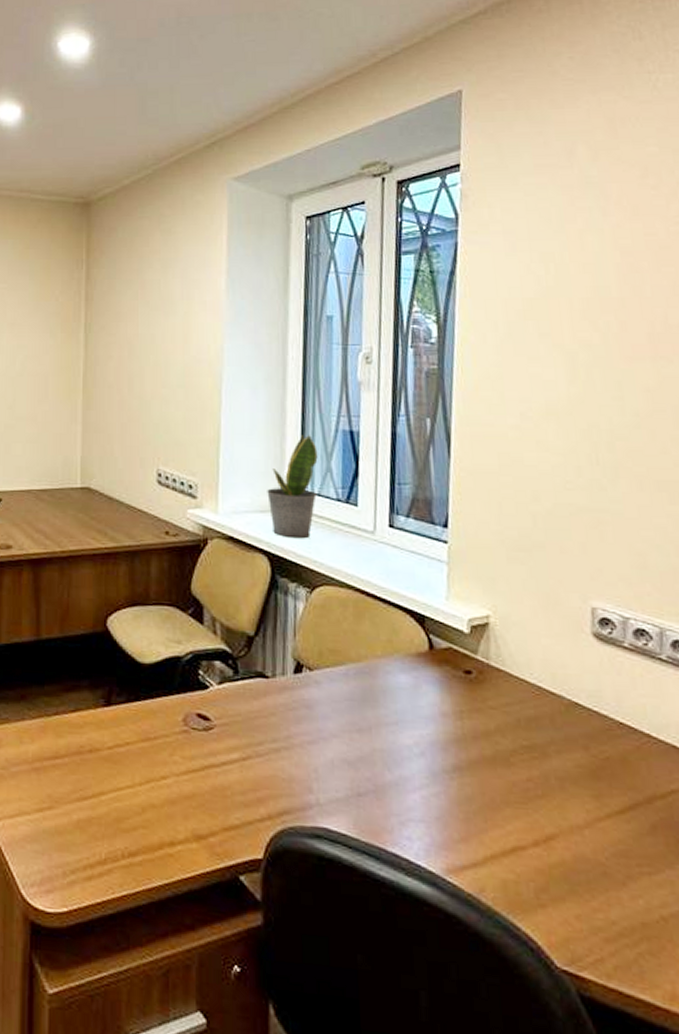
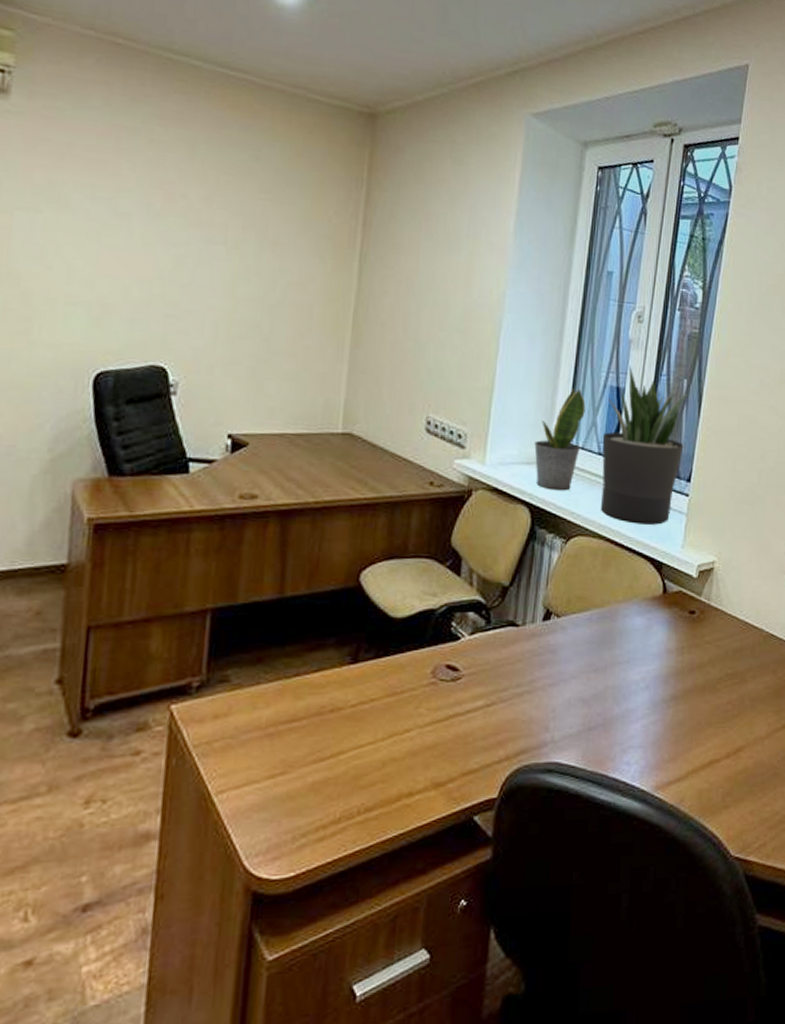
planter: none [339,408,435,574] -> present [601,365,688,525]

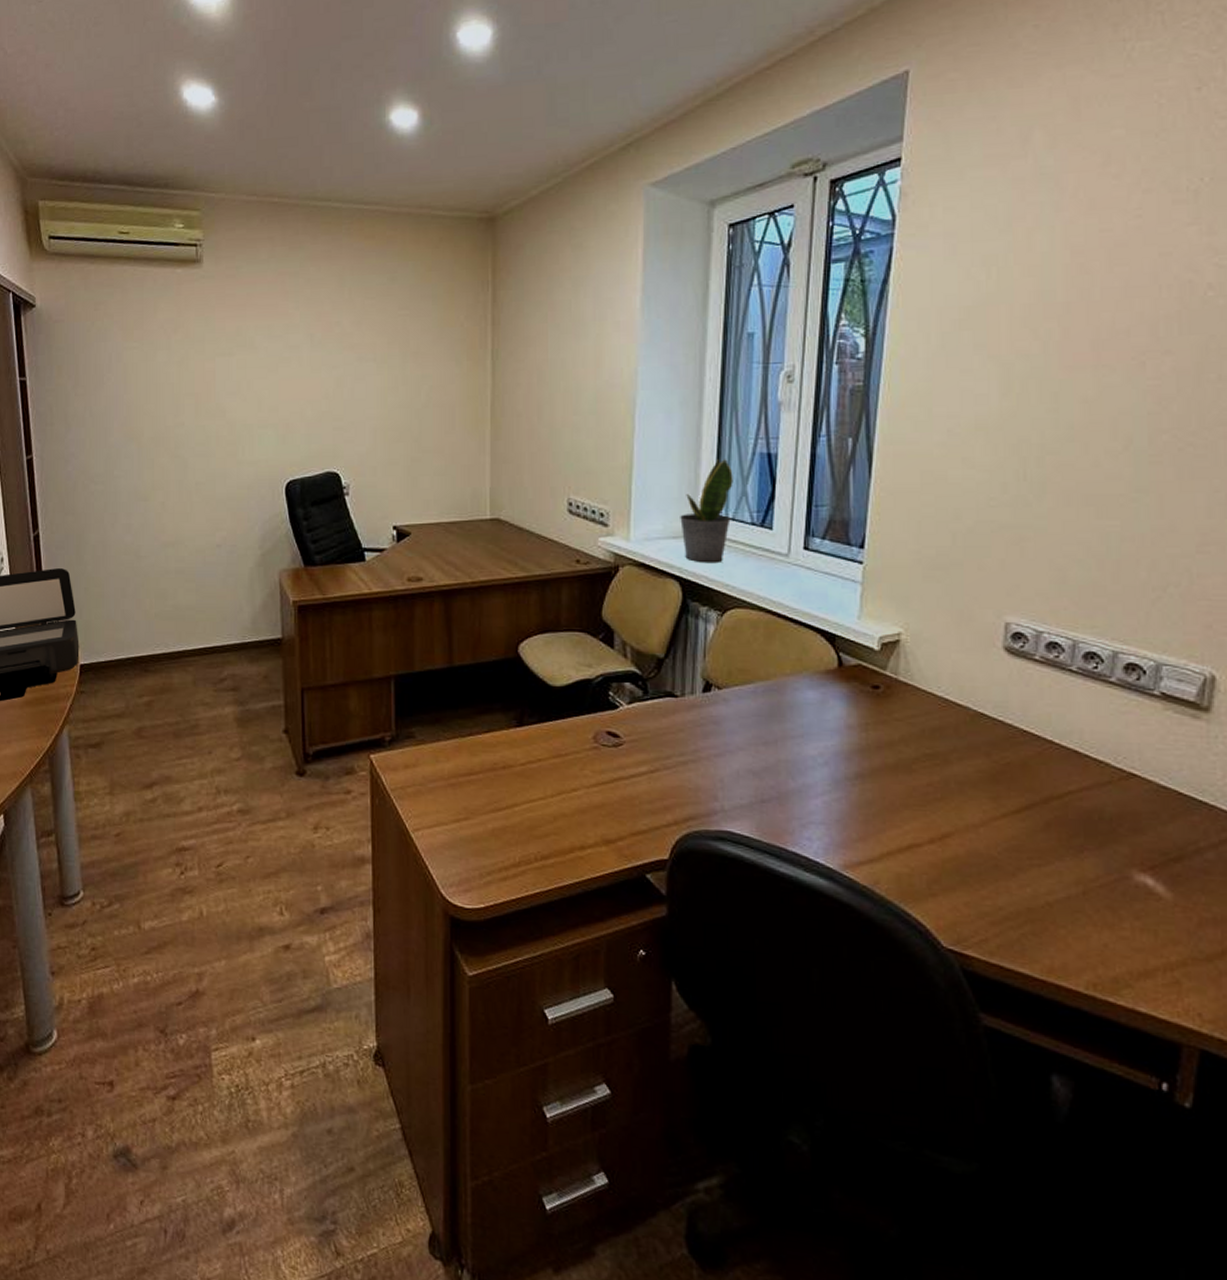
planter: present [601,365,688,525] -> none [755,429,854,595]

